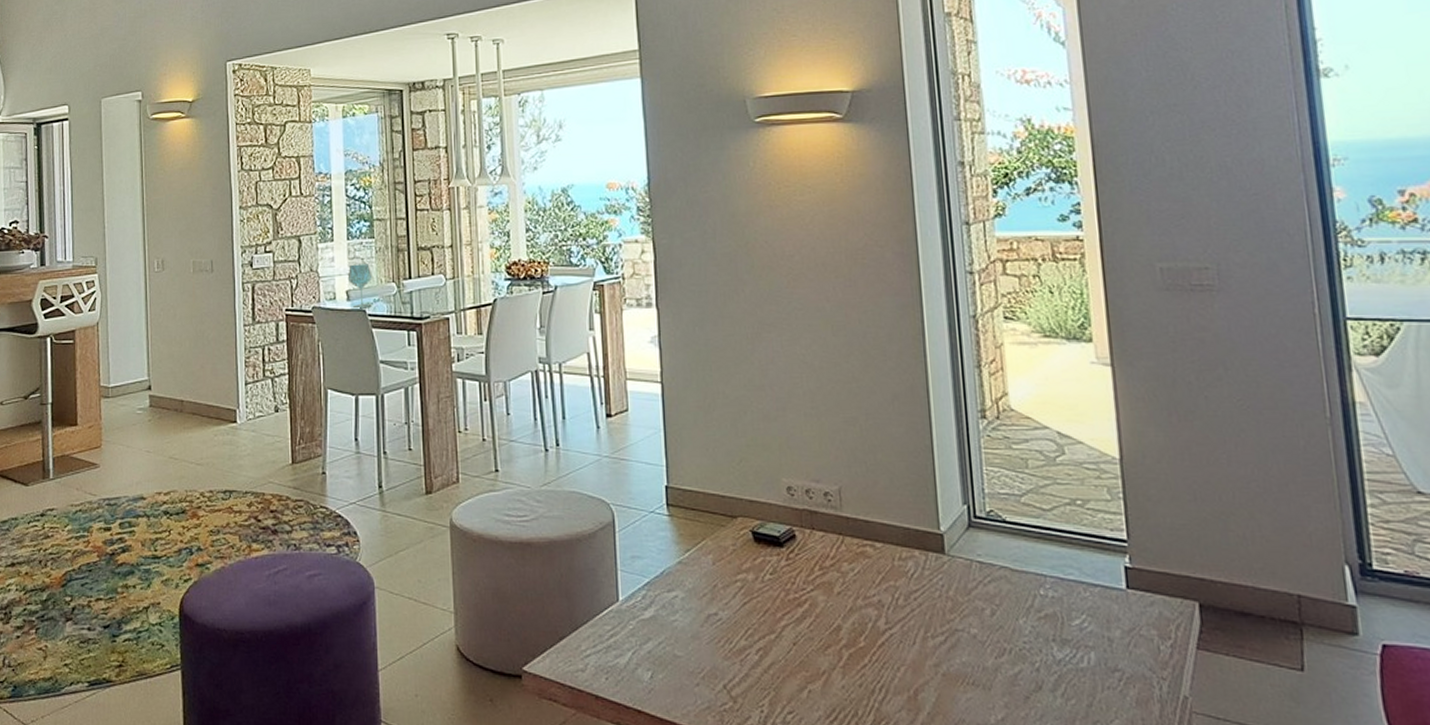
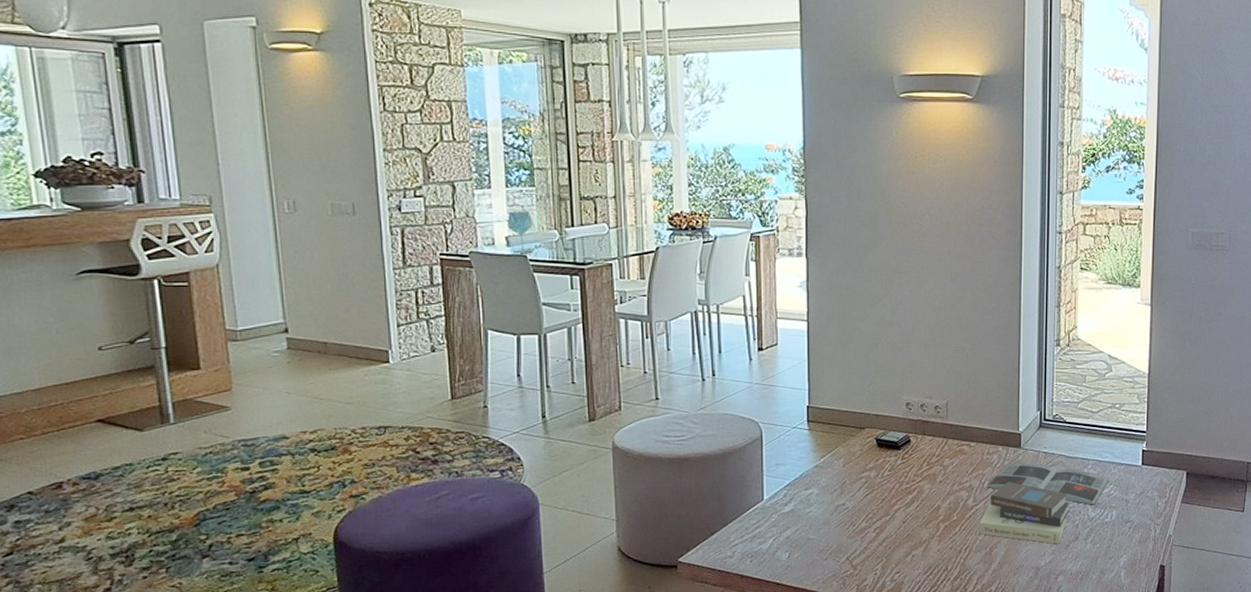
books: none [895,599,1025,694] -> present [978,481,1070,544]
magazine: none [903,573,1079,642] -> present [987,462,1109,505]

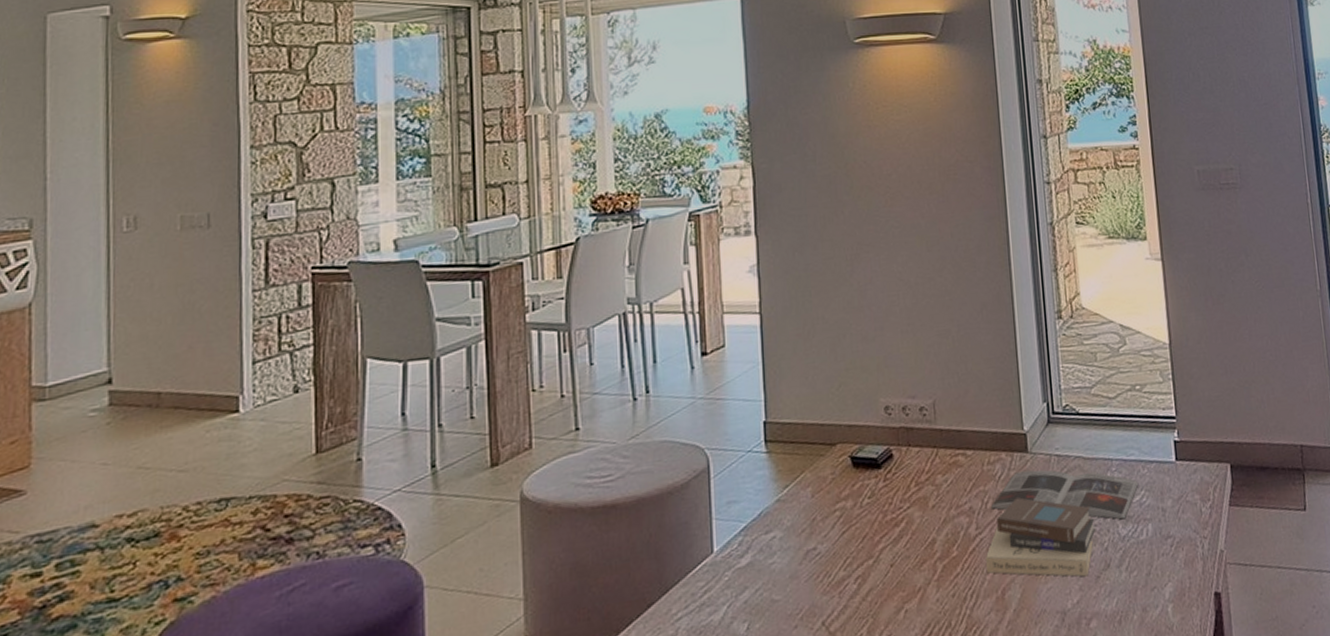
wine glass: present [507,211,534,254] -> none [396,207,428,260]

